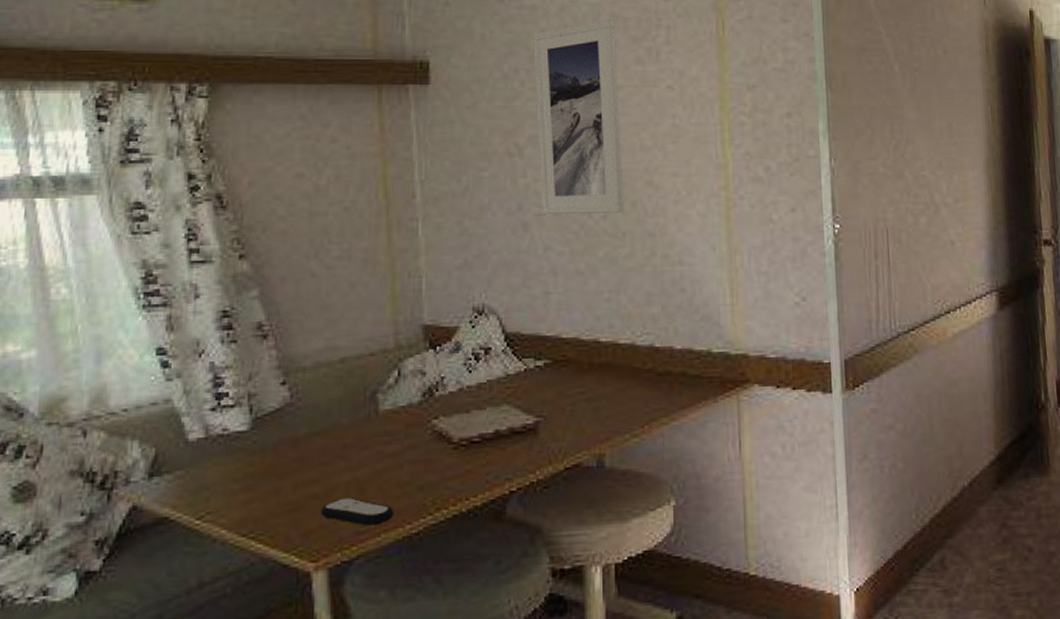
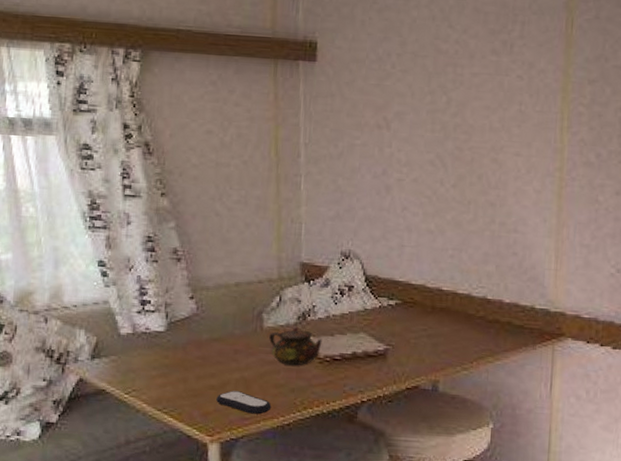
teapot: none [386,405,456,457] -> present [268,326,323,366]
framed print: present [533,20,624,214] -> none [402,13,476,184]

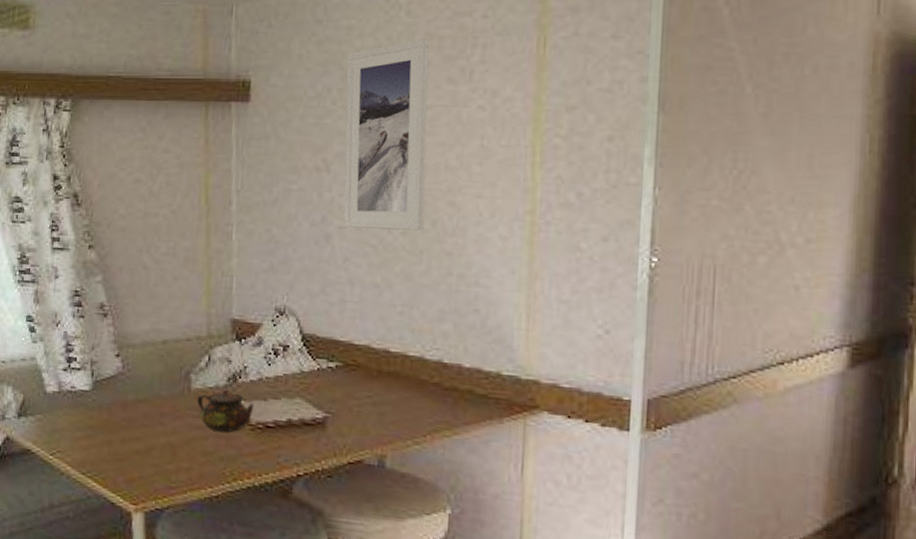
remote control: present [216,391,272,414] -> none [141,456,199,484]
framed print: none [402,13,476,184] -> present [343,39,429,231]

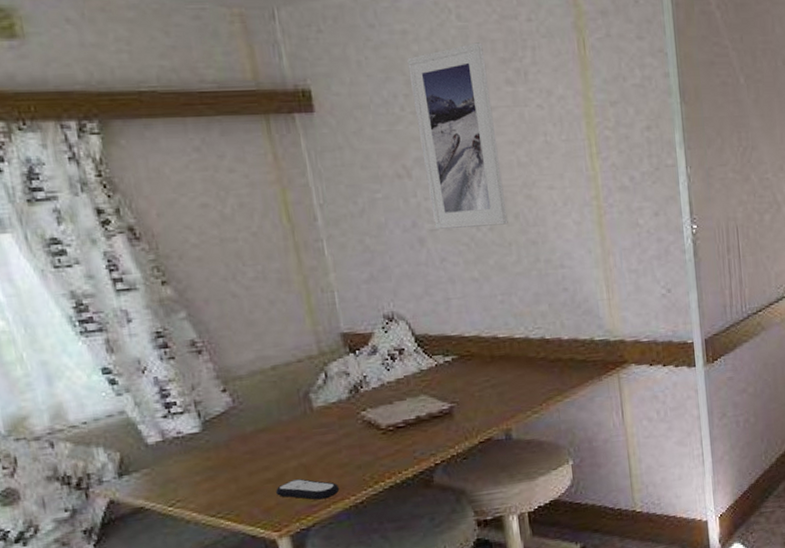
remote control: none [141,456,199,484] -> present [276,479,340,500]
teapot: present [196,388,254,432] -> none [320,400,382,443]

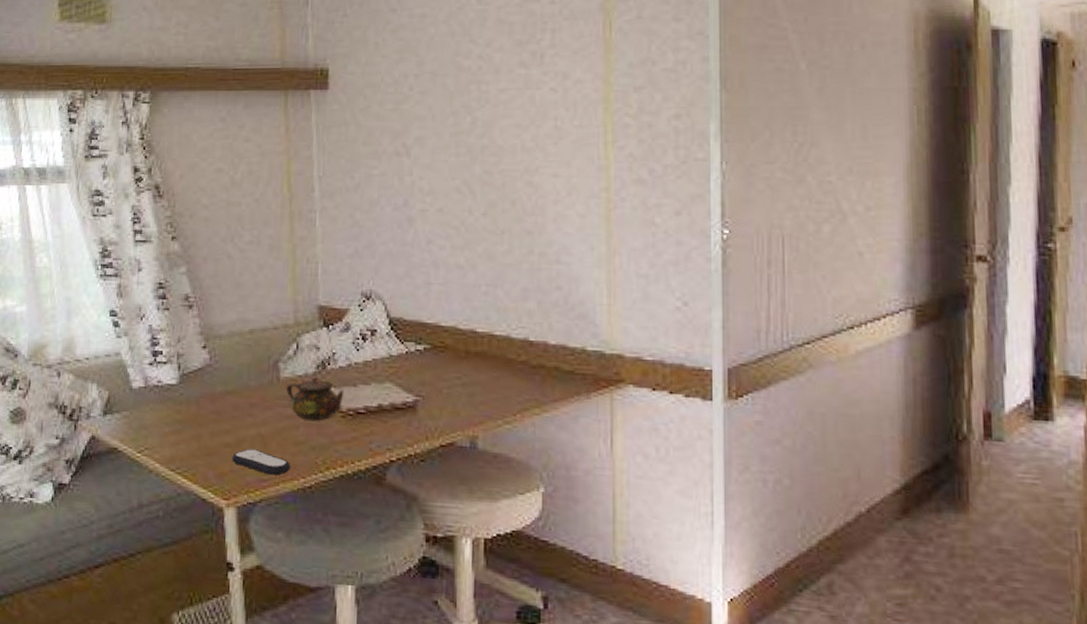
teapot: none [320,400,382,443] -> present [285,375,344,421]
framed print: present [407,42,508,229] -> none [422,25,504,211]

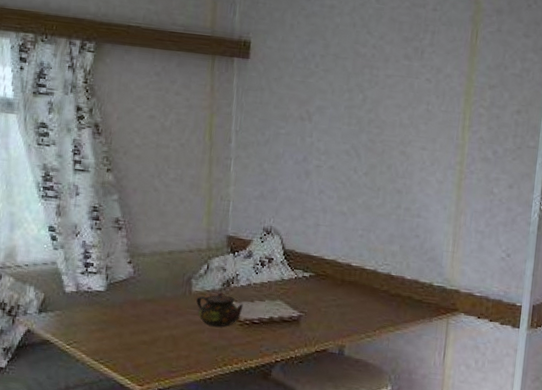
remote control: present [232,449,291,475] -> none [147,346,196,368]

